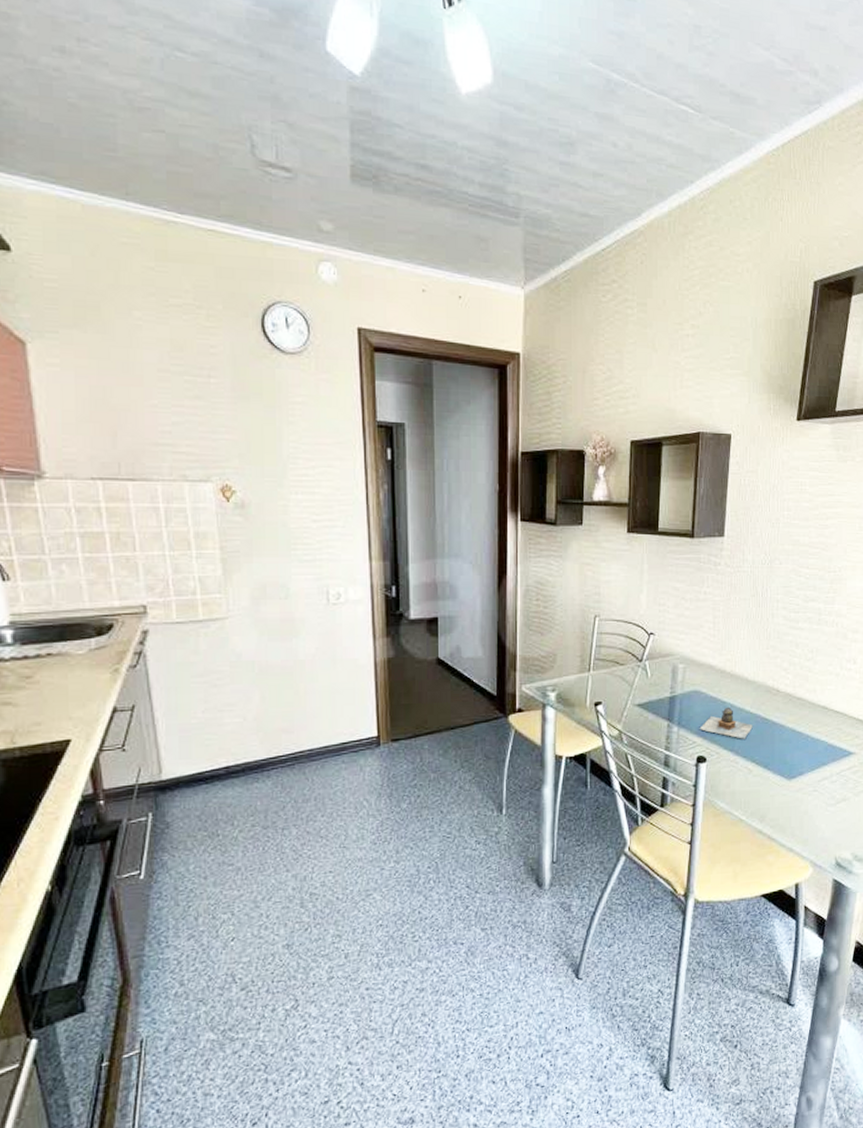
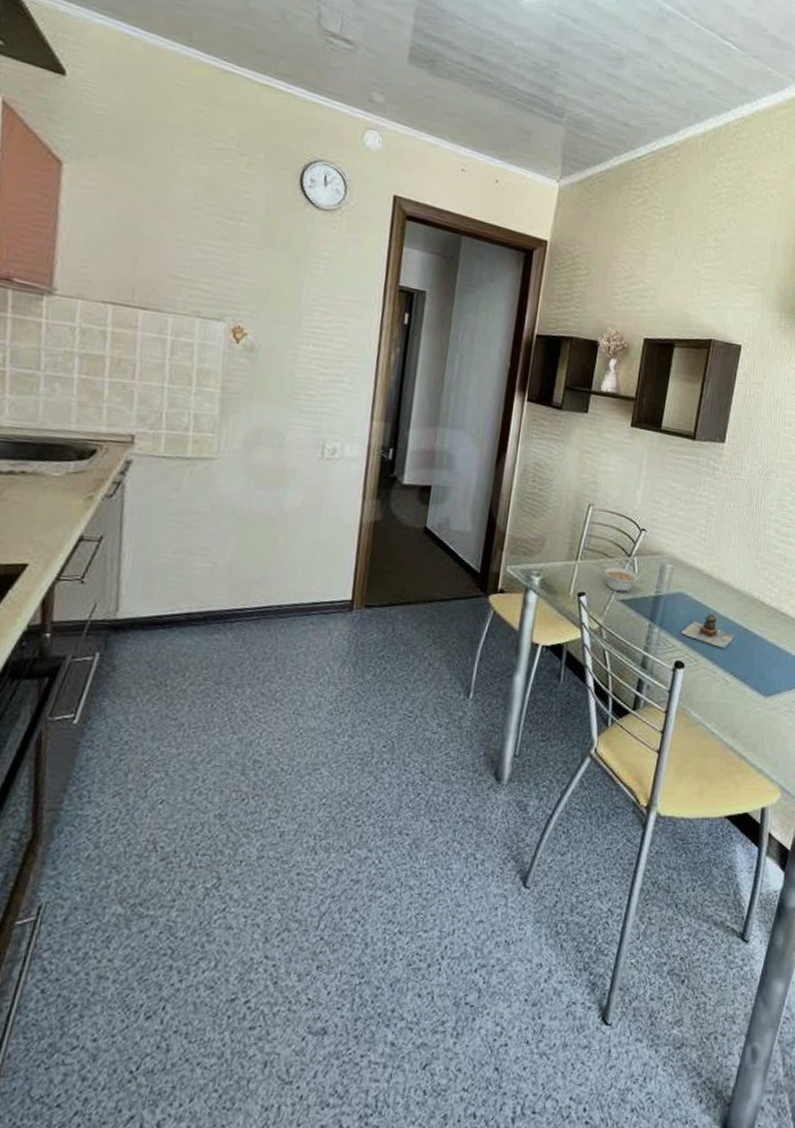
legume: none [617,673,651,698] -> present [603,566,638,593]

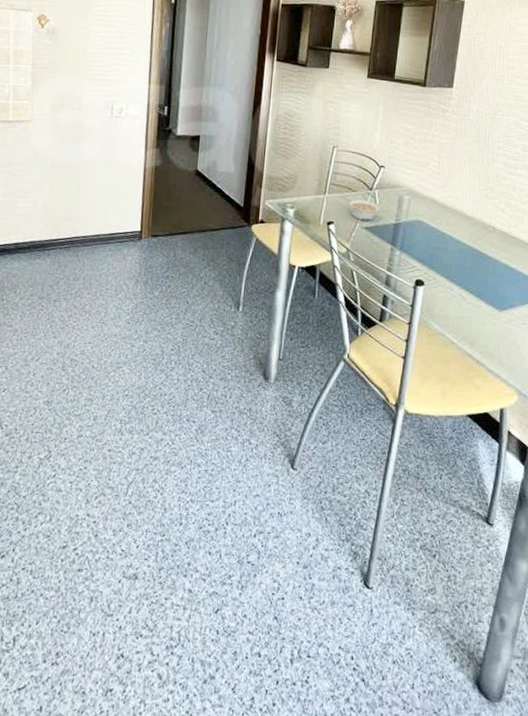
teapot: present [680,613,734,649] -> none [419,238,469,269]

